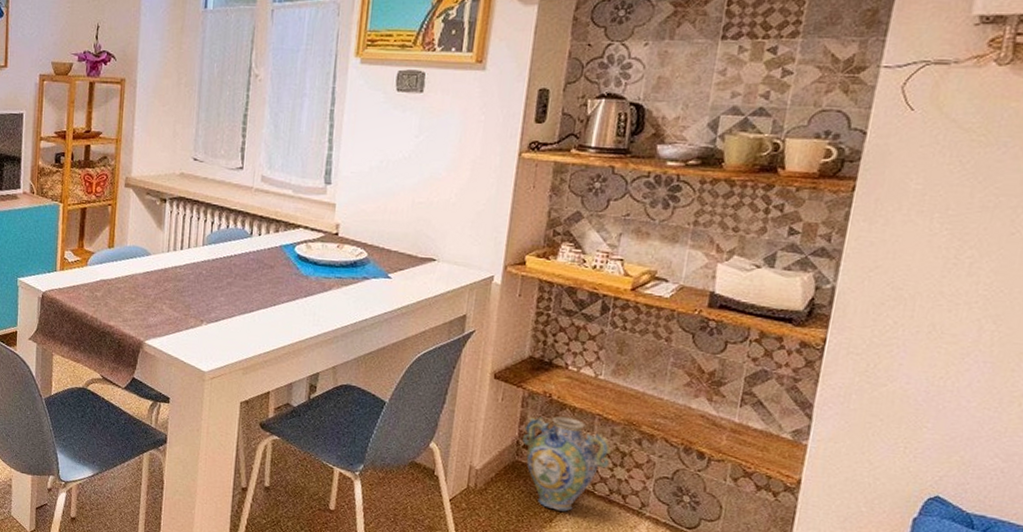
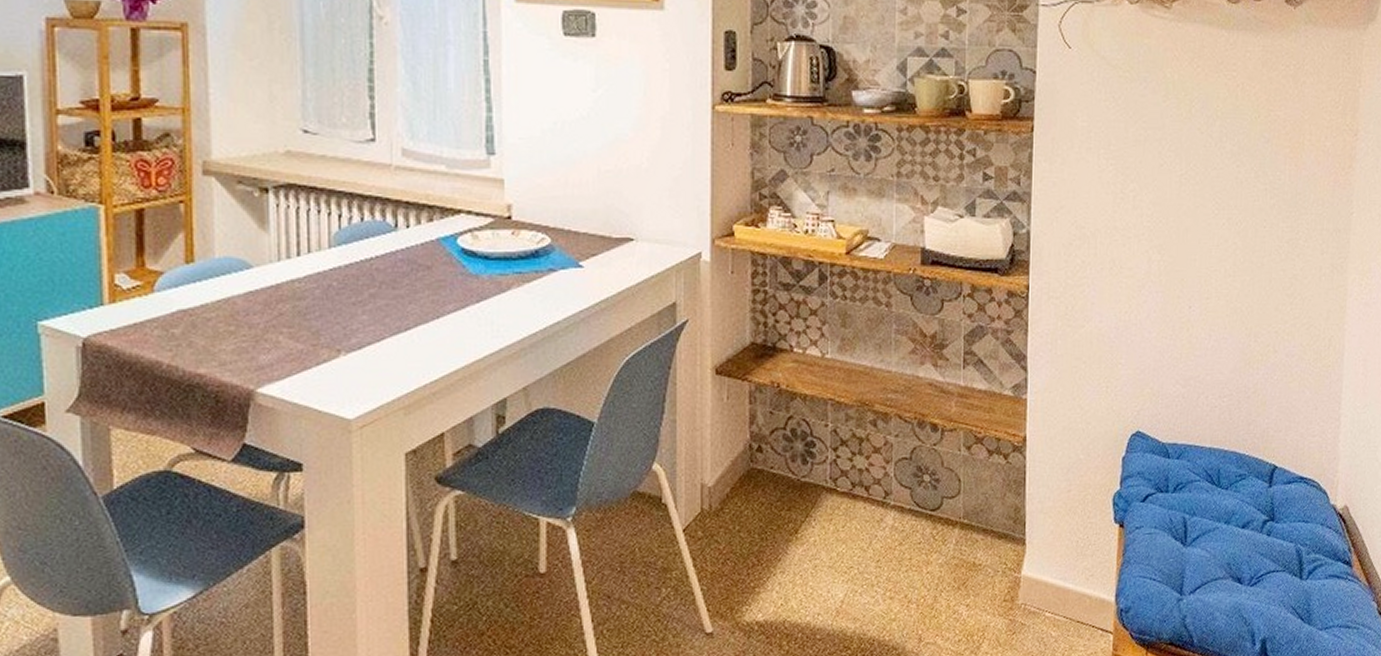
ceramic jug: present [522,416,612,512] -> none [755,408,849,518]

